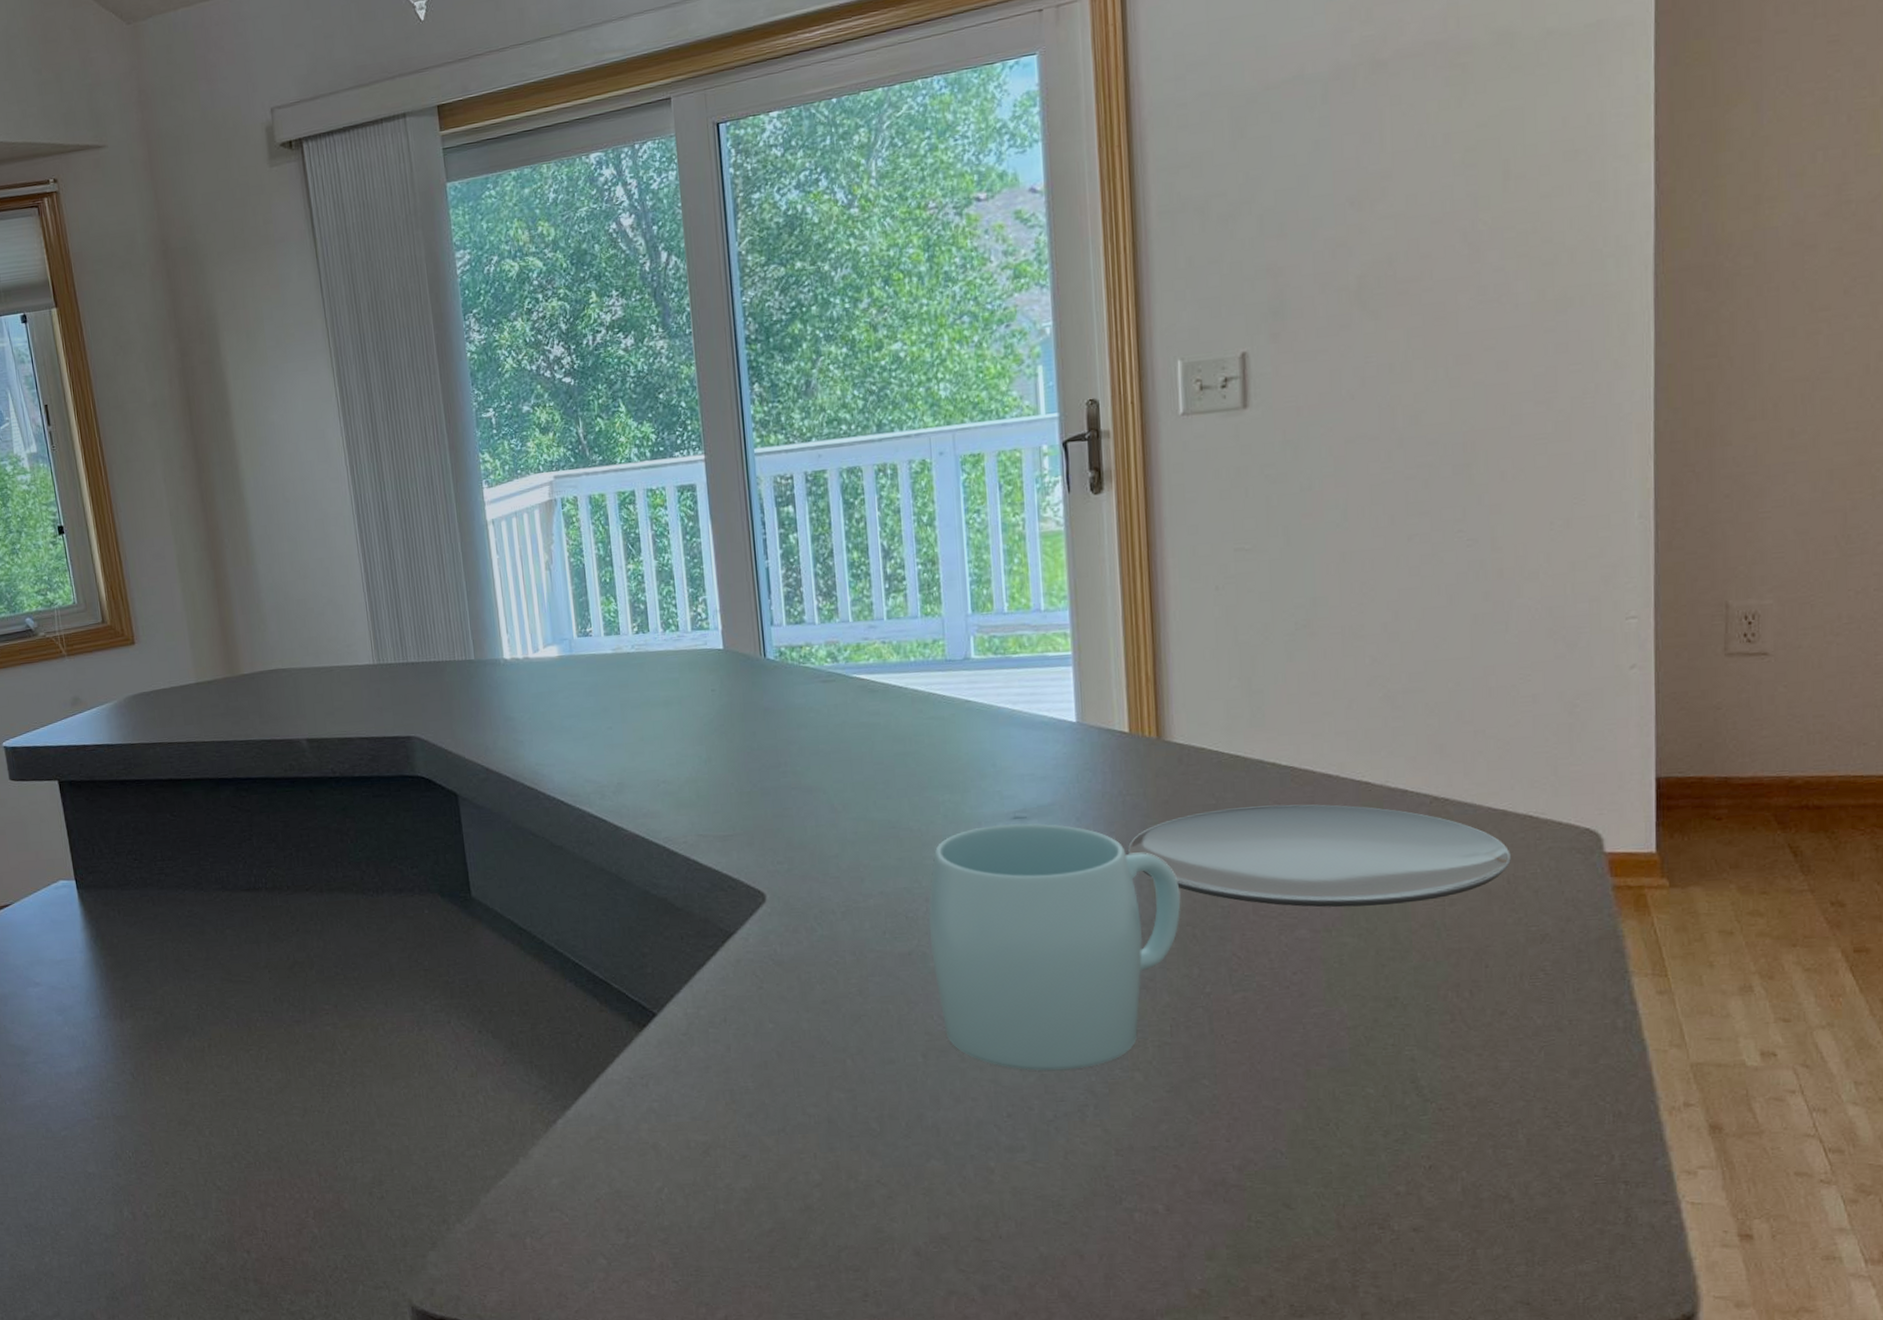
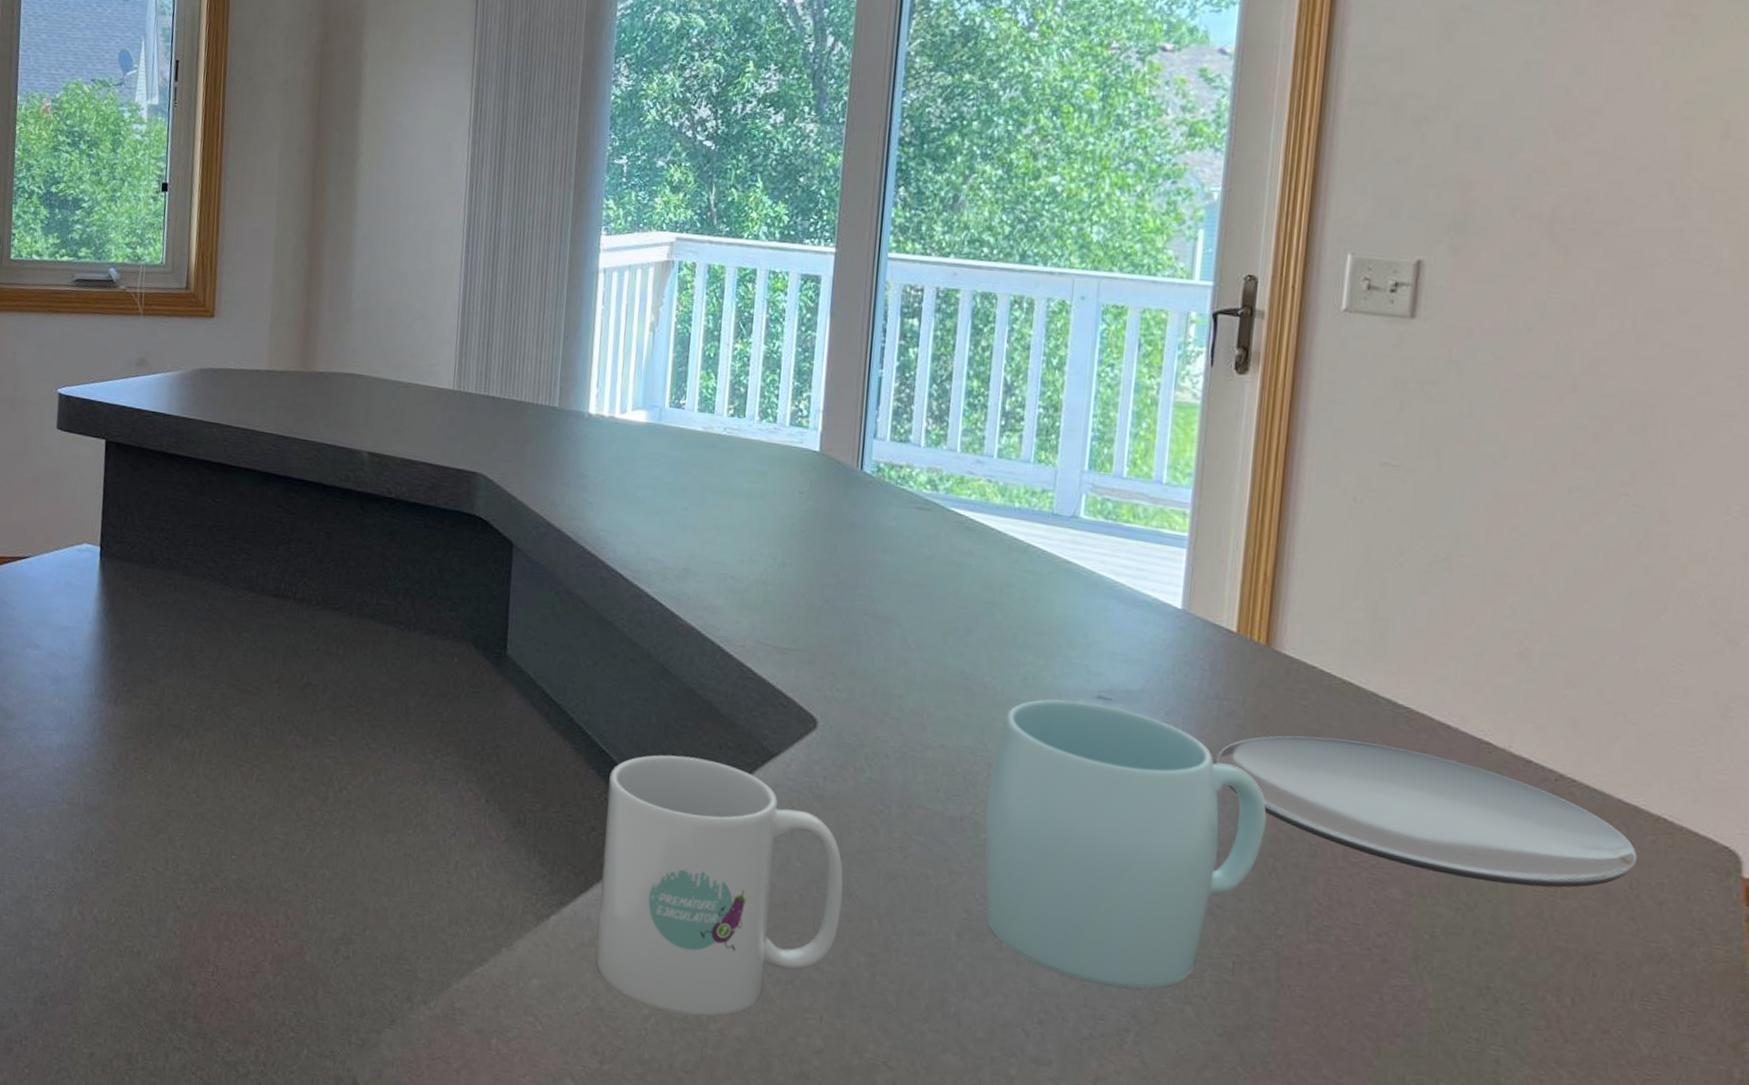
mug: none [586,951,817,1180] -> present [596,755,844,1016]

